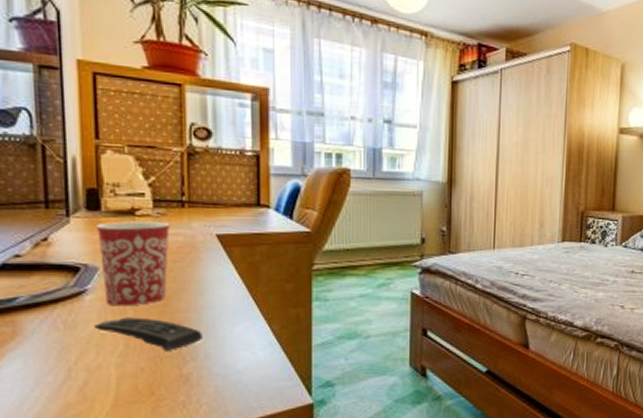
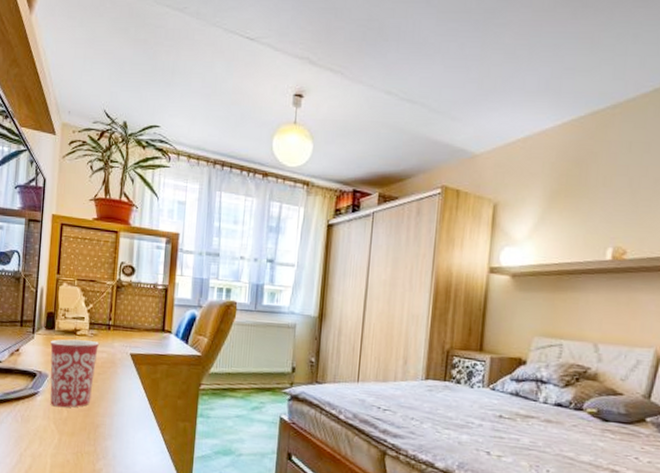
remote control: present [94,317,203,351] -> none [40,416,113,448]

